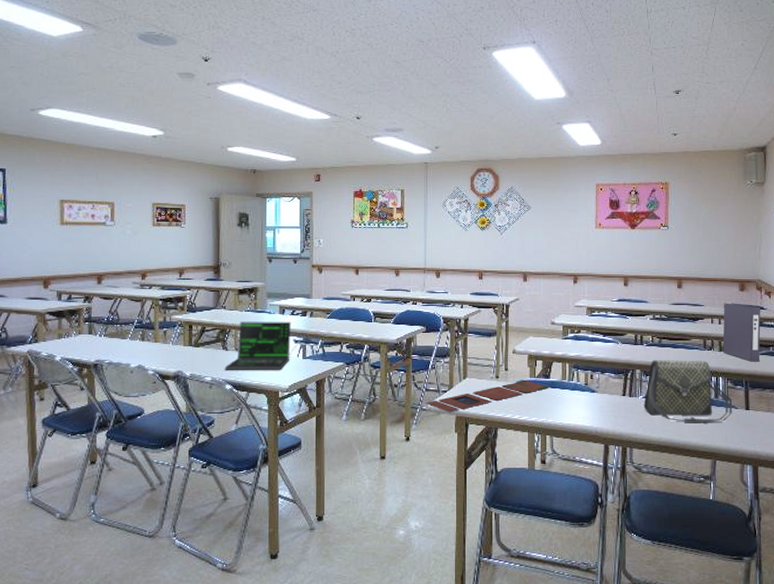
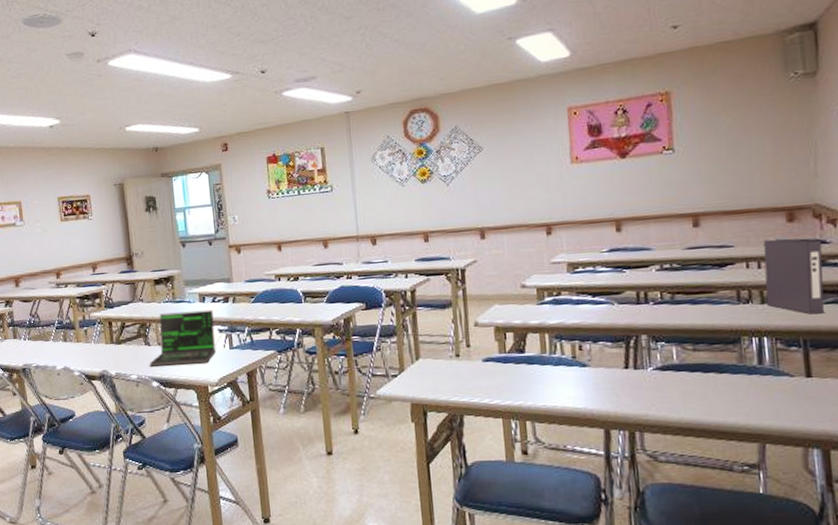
papers: present [426,380,549,413] -> none [373,357,525,400]
shoulder bag: present [644,360,733,423] -> none [655,317,786,399]

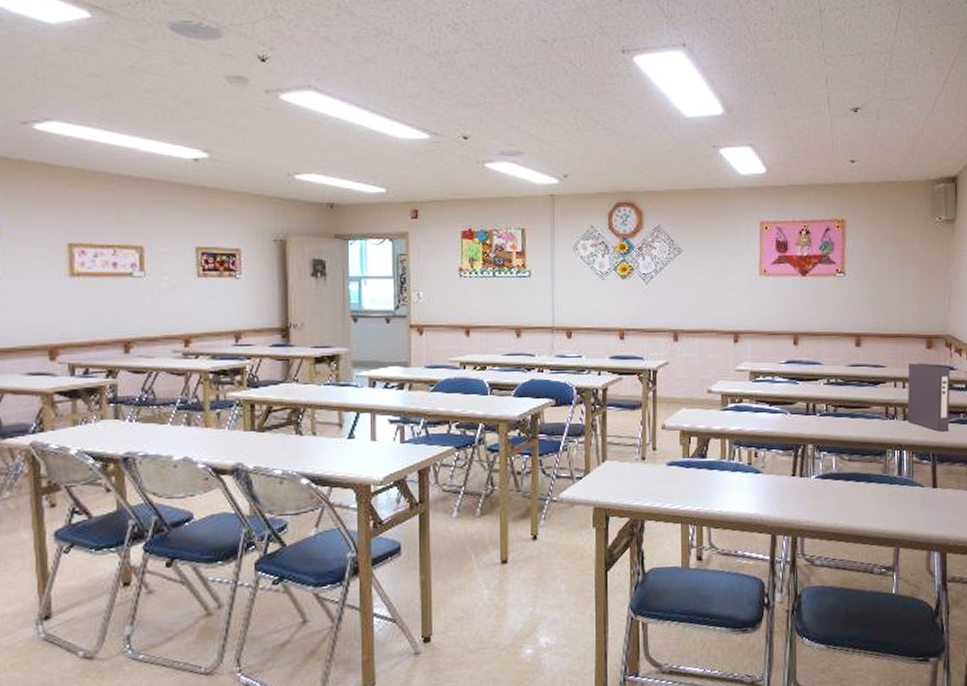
laptop: present [149,309,228,367] -> none [299,396,401,461]

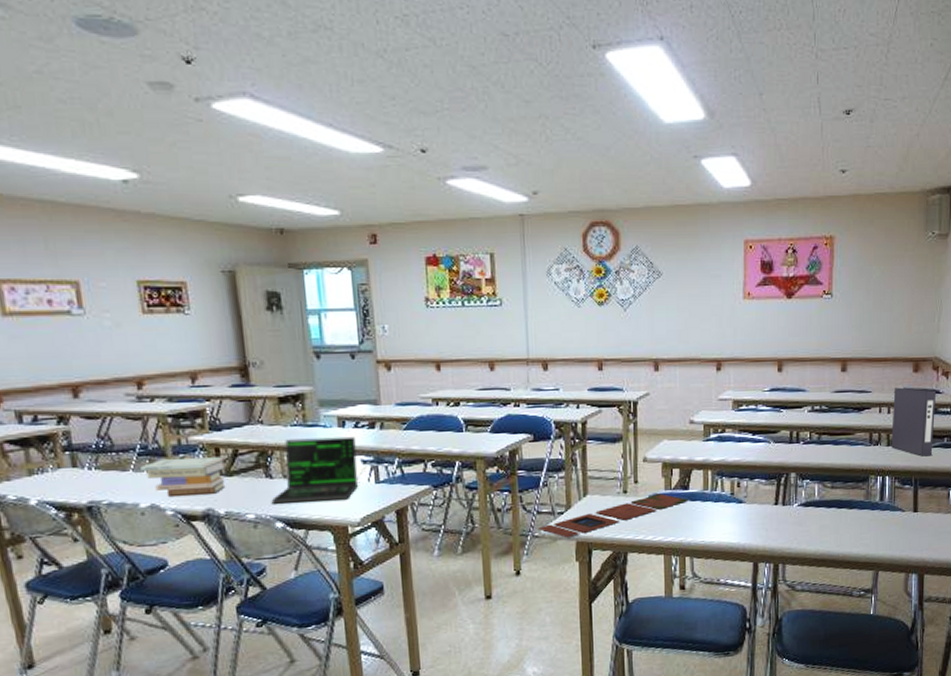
books: none [178,412,258,450] -> present [140,457,226,496]
laptop: none [299,396,401,461] -> present [271,436,374,504]
papers: none [556,461,706,504] -> present [538,494,688,538]

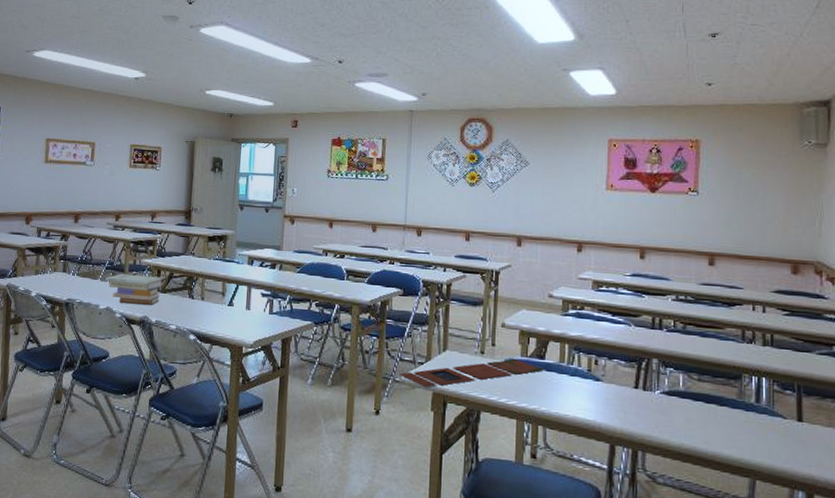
laptop: present [271,436,374,504] -> none [189,269,272,325]
binder: present [891,387,936,457] -> none [767,287,820,363]

